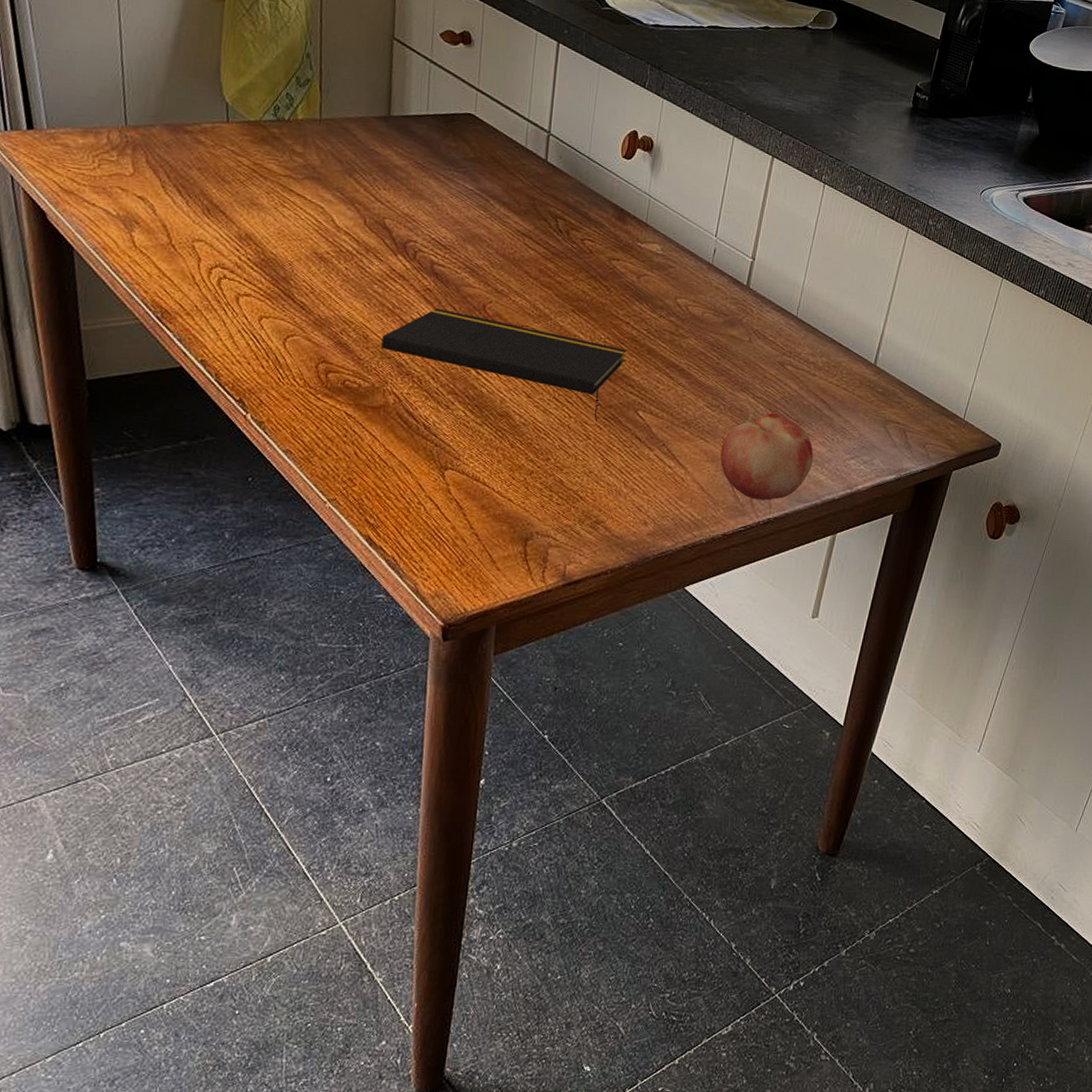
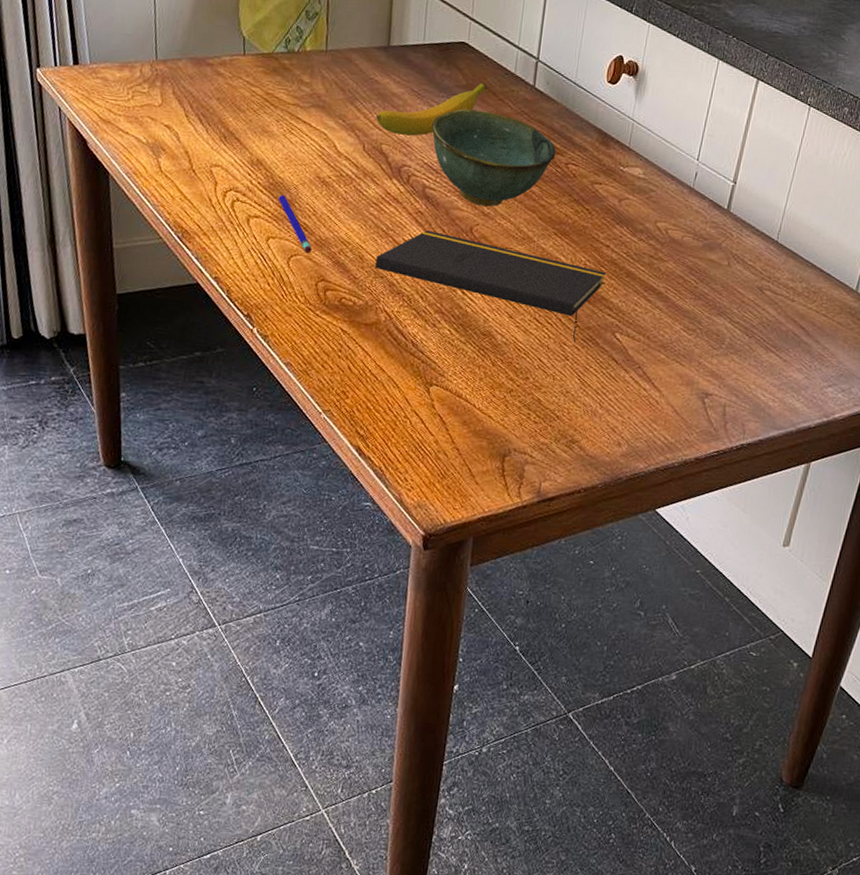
pen: none [271,272,310,334] -> present [278,195,312,253]
banana: none [377,155,497,210] -> present [375,82,488,136]
bowl: none [438,182,572,284] -> present [431,108,557,207]
fruit: present [720,412,814,501] -> none [695,337,790,426]

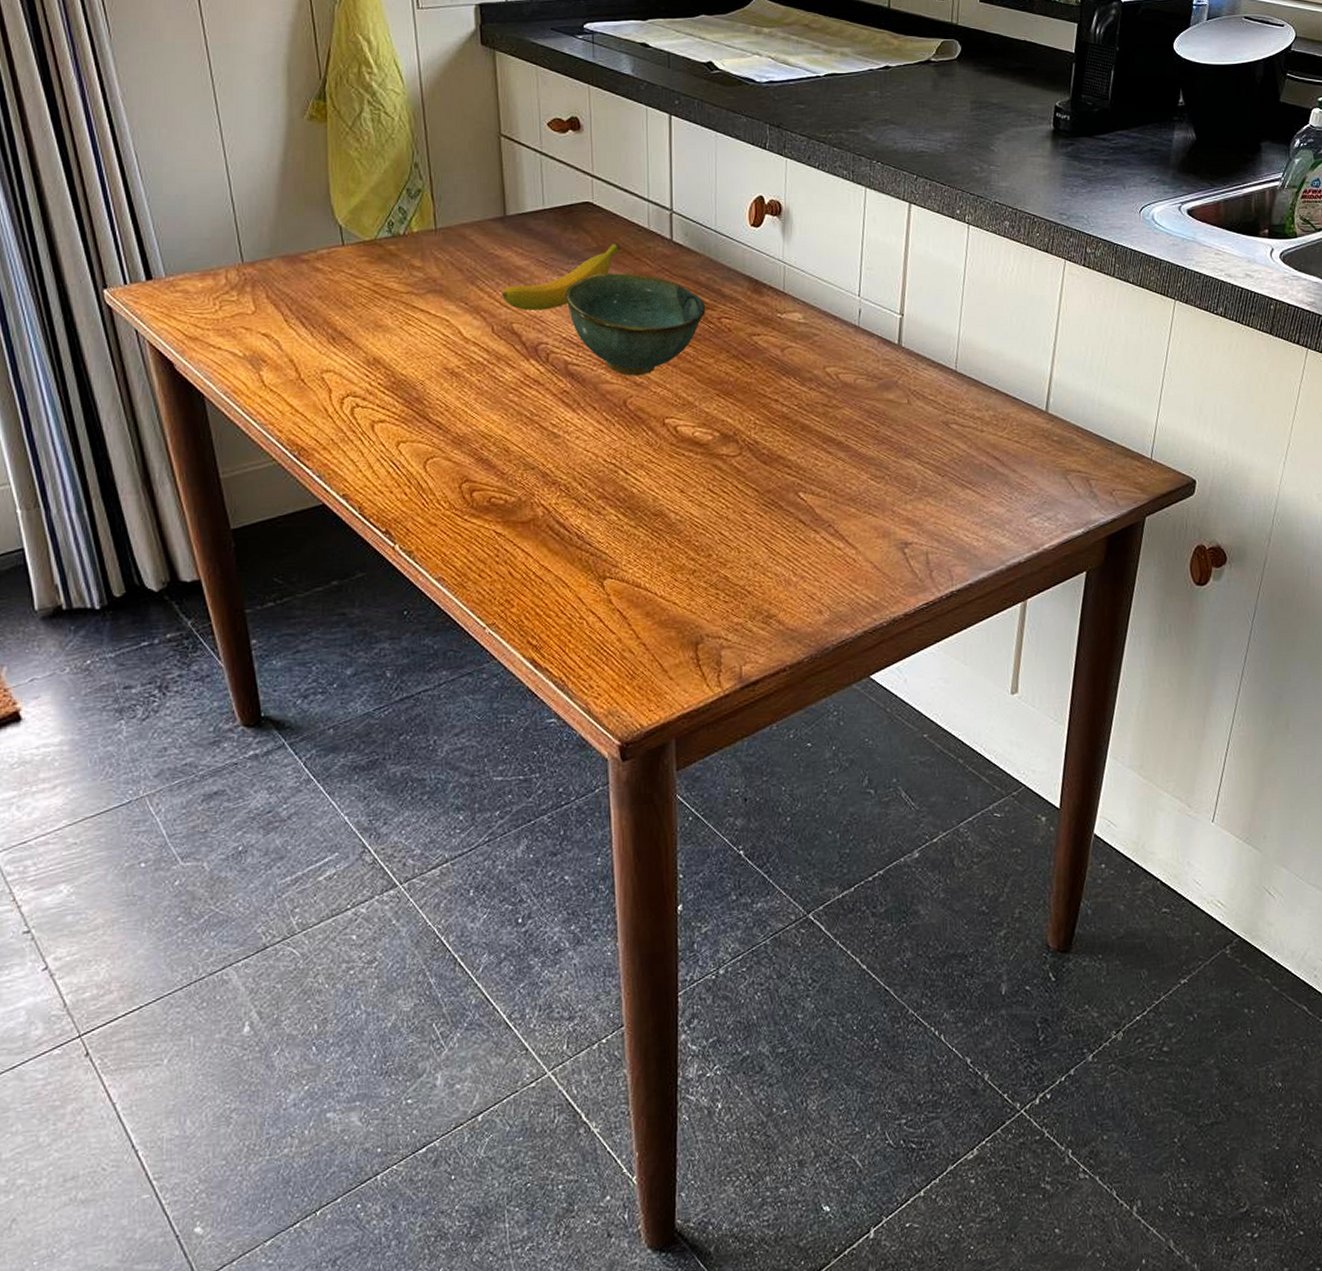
pen: present [278,195,312,253] -> none [404,394,449,454]
notepad: present [375,229,607,342] -> none [524,409,779,509]

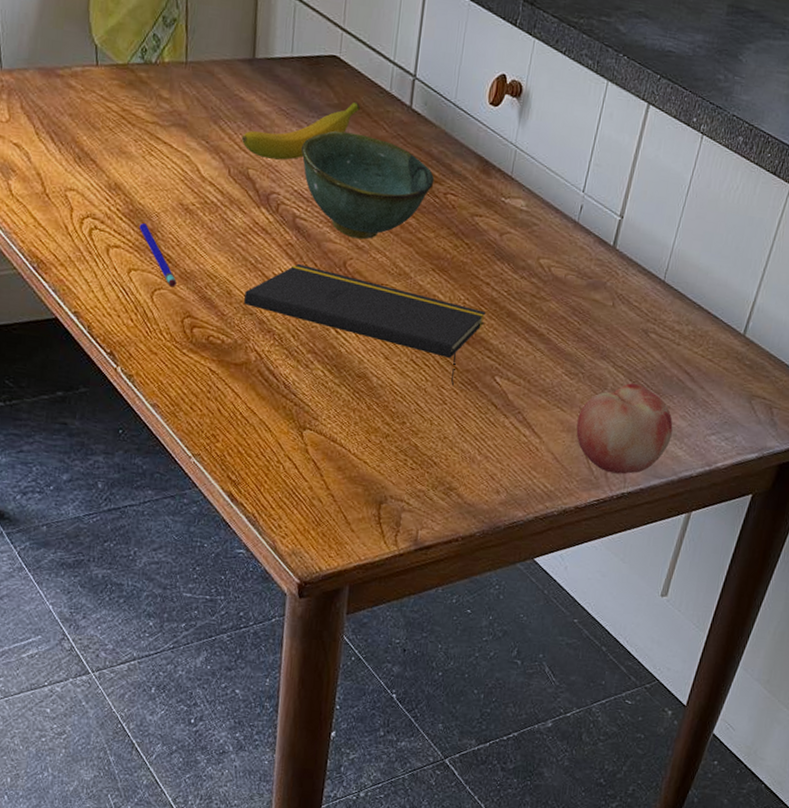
pen: none [404,394,449,454] -> present [139,223,177,287]
notepad: none [524,409,779,509] -> present [244,263,486,386]
fruit: none [891,476,992,573] -> present [576,383,673,474]

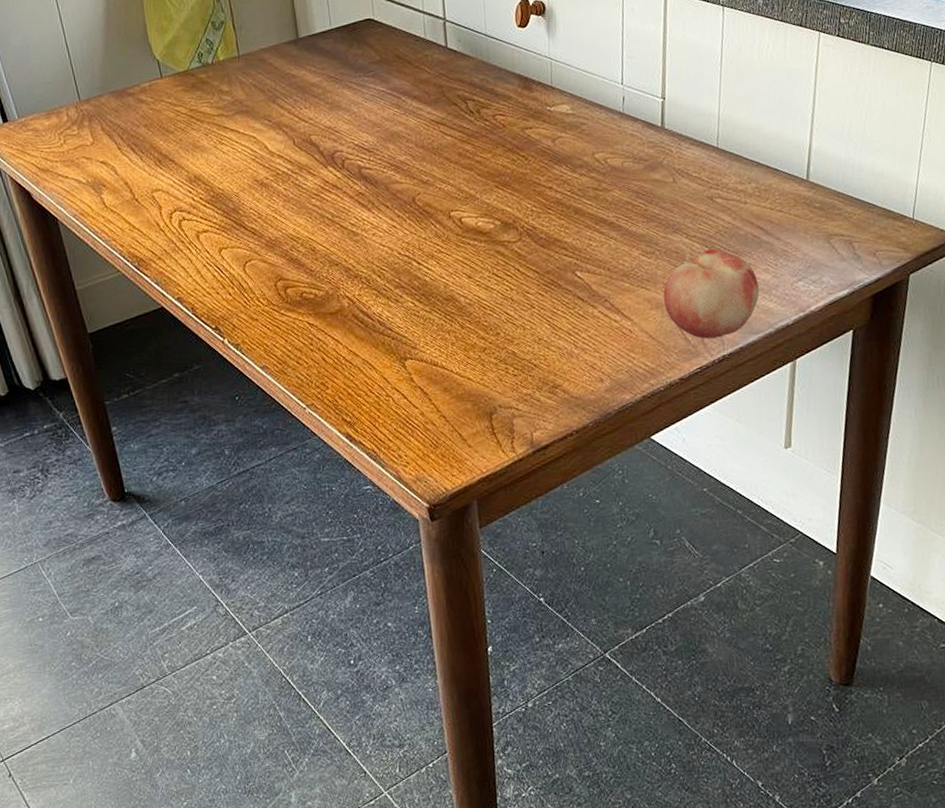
pen: present [139,223,177,287] -> none [222,205,264,256]
banana: present [241,101,361,160] -> none [299,54,402,123]
notepad: present [244,263,486,386] -> none [328,209,555,289]
bowl: present [301,130,435,240] -> none [355,81,482,175]

